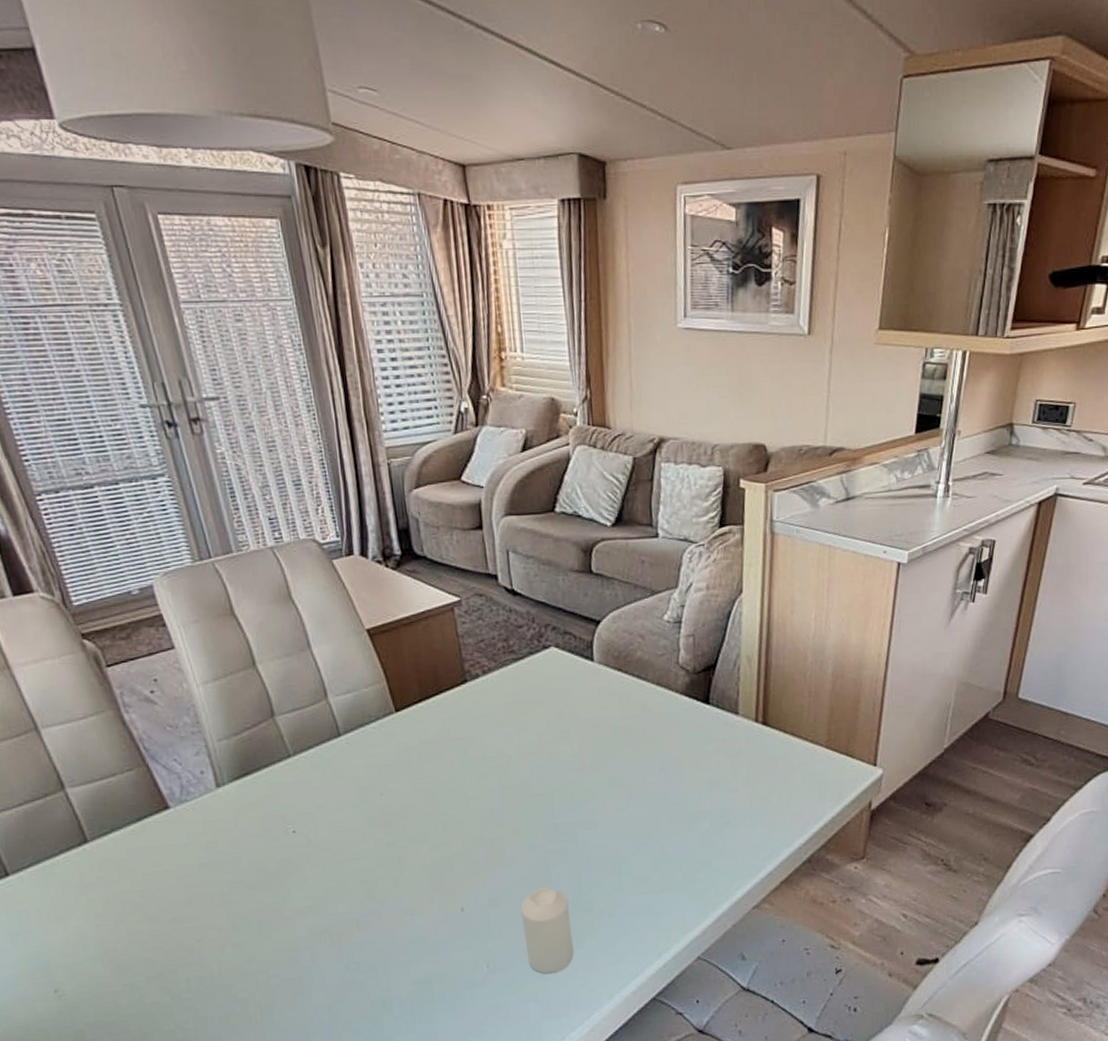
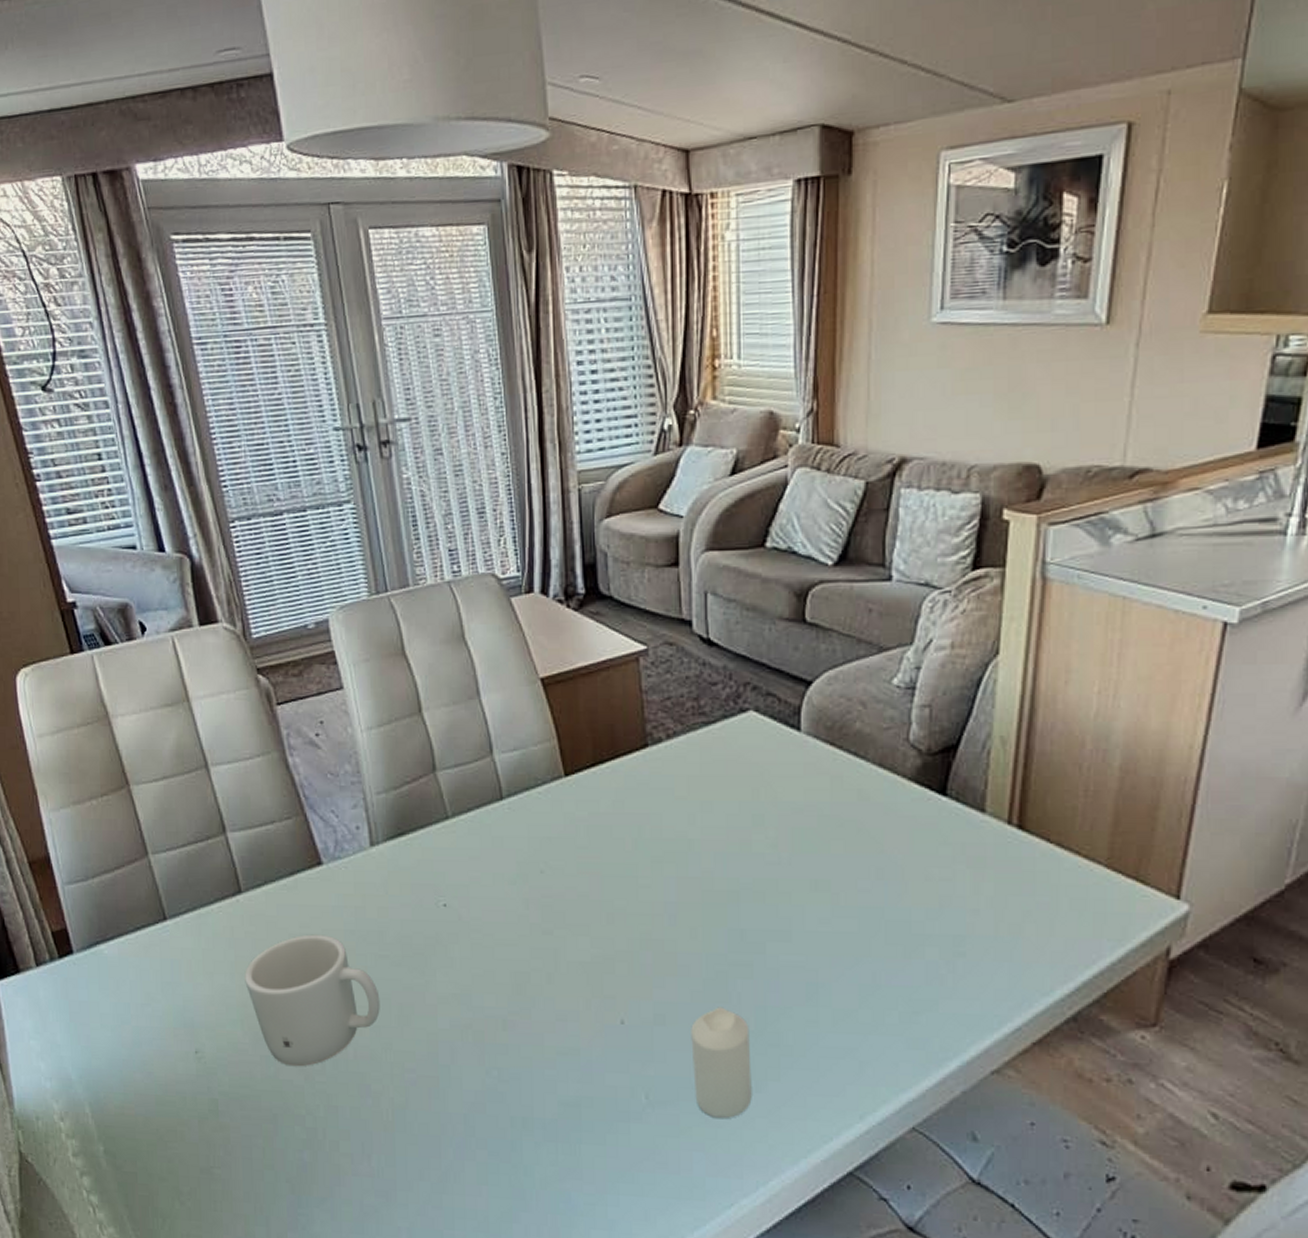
mug: none [99,870,240,990] -> present [244,934,380,1067]

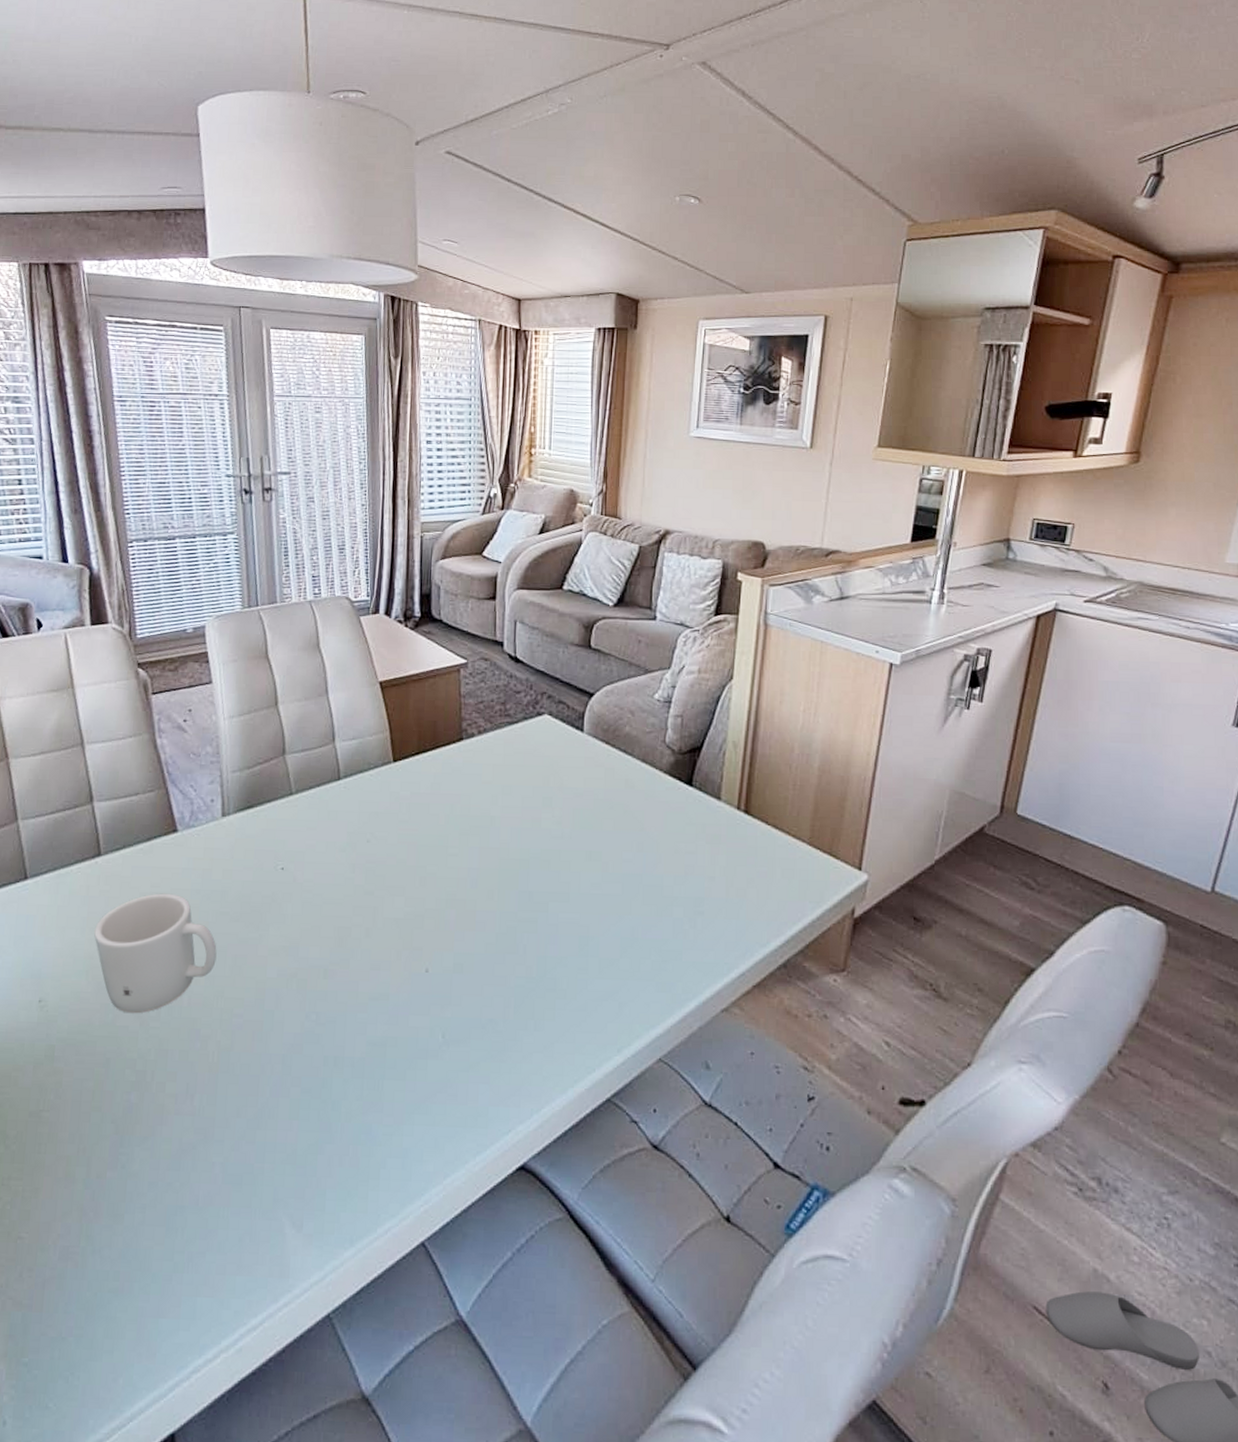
candle: present [691,1007,752,1119] -> none [483,957,532,1055]

